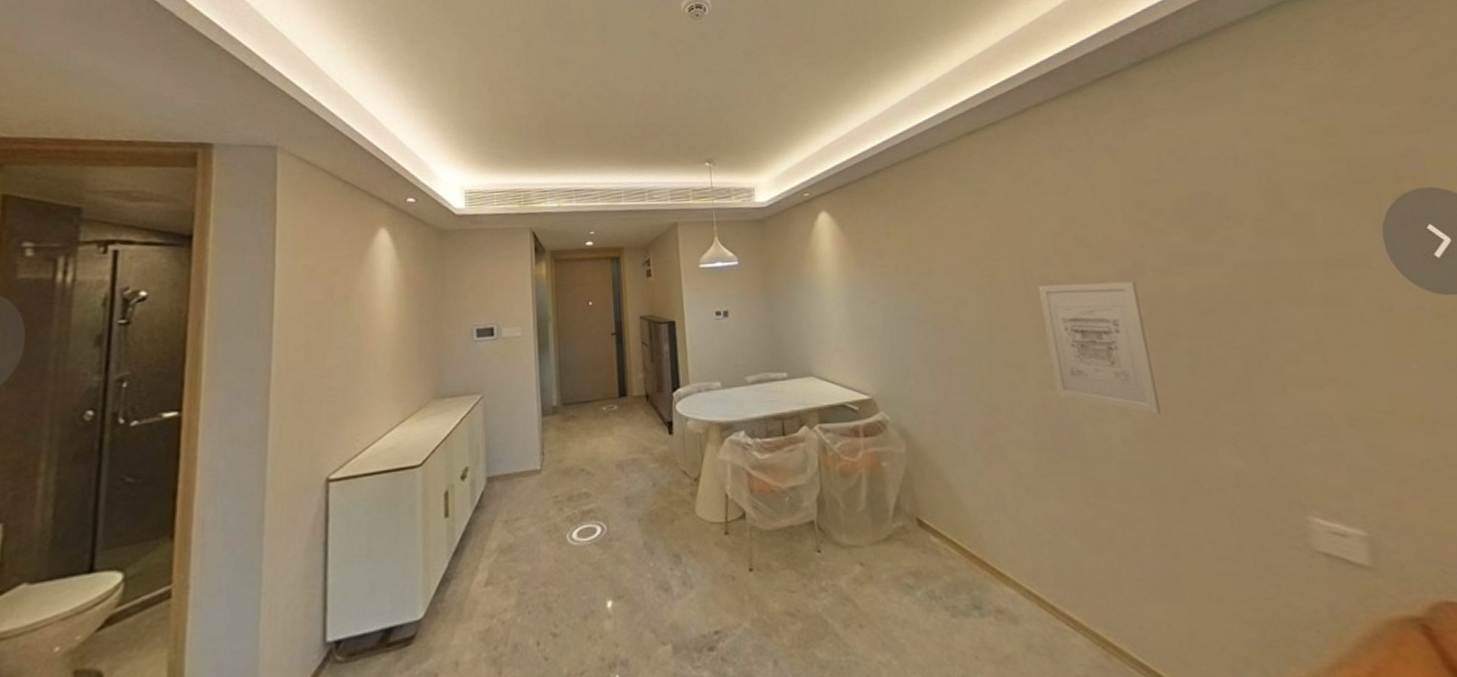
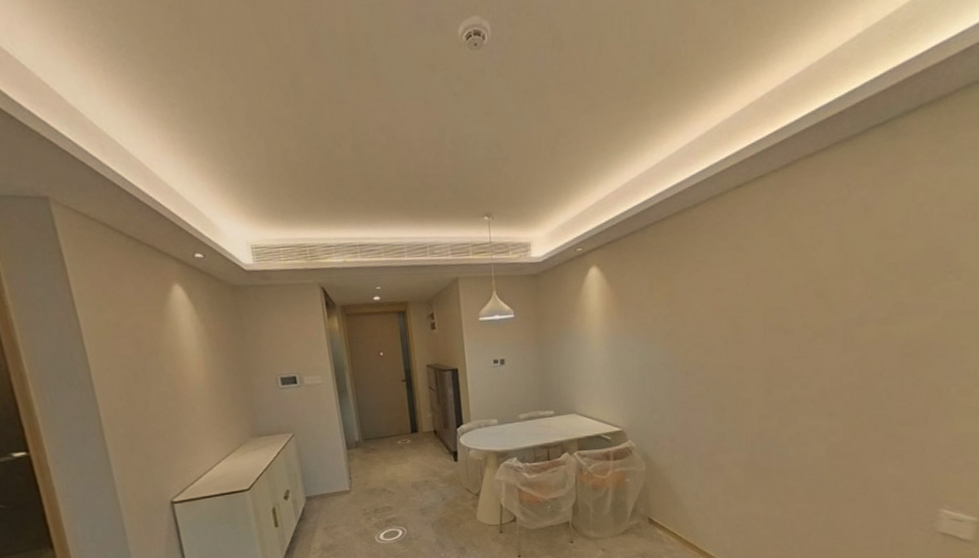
wall art: present [1039,281,1161,415] -> none [772,330,858,439]

